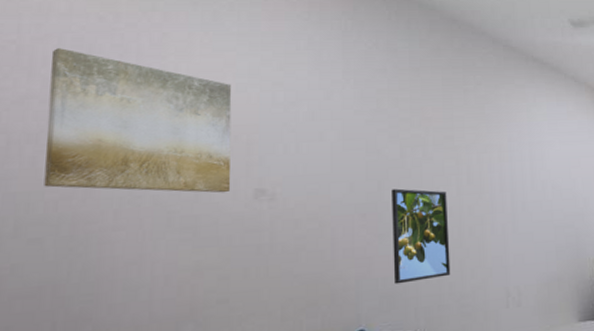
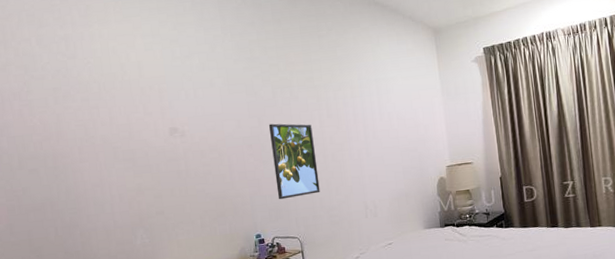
wall art: present [44,48,232,193] -> none [15,24,153,132]

